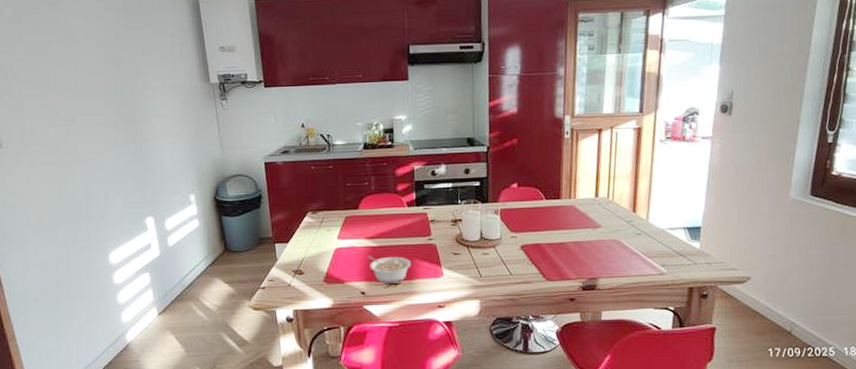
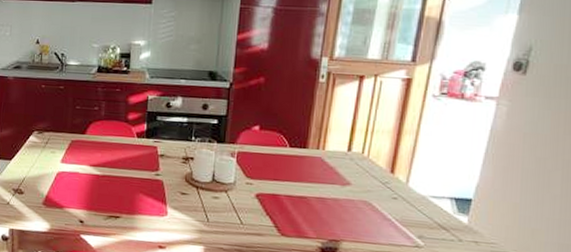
legume: present [367,255,411,284] -> none [90,183,134,216]

